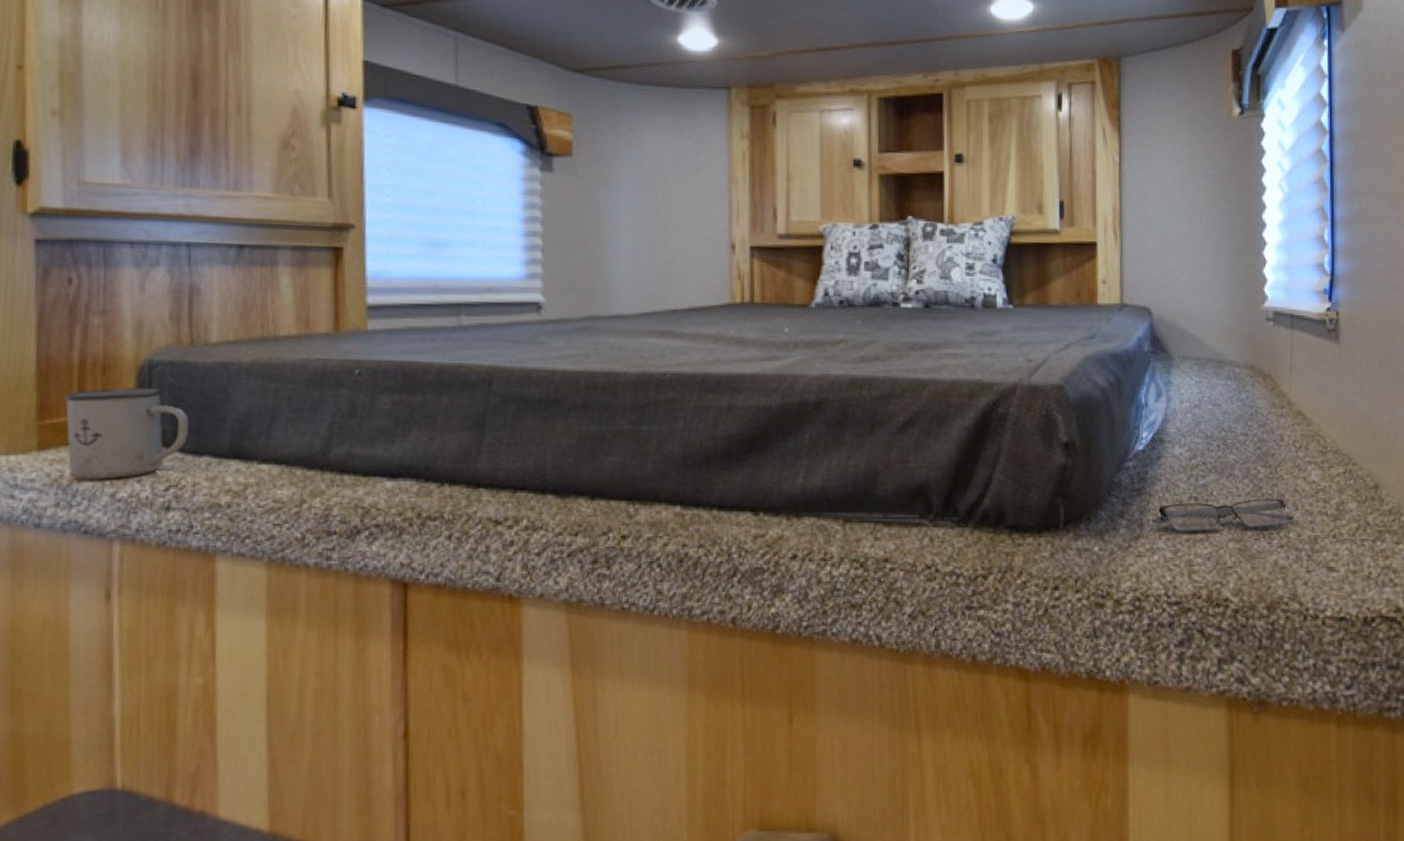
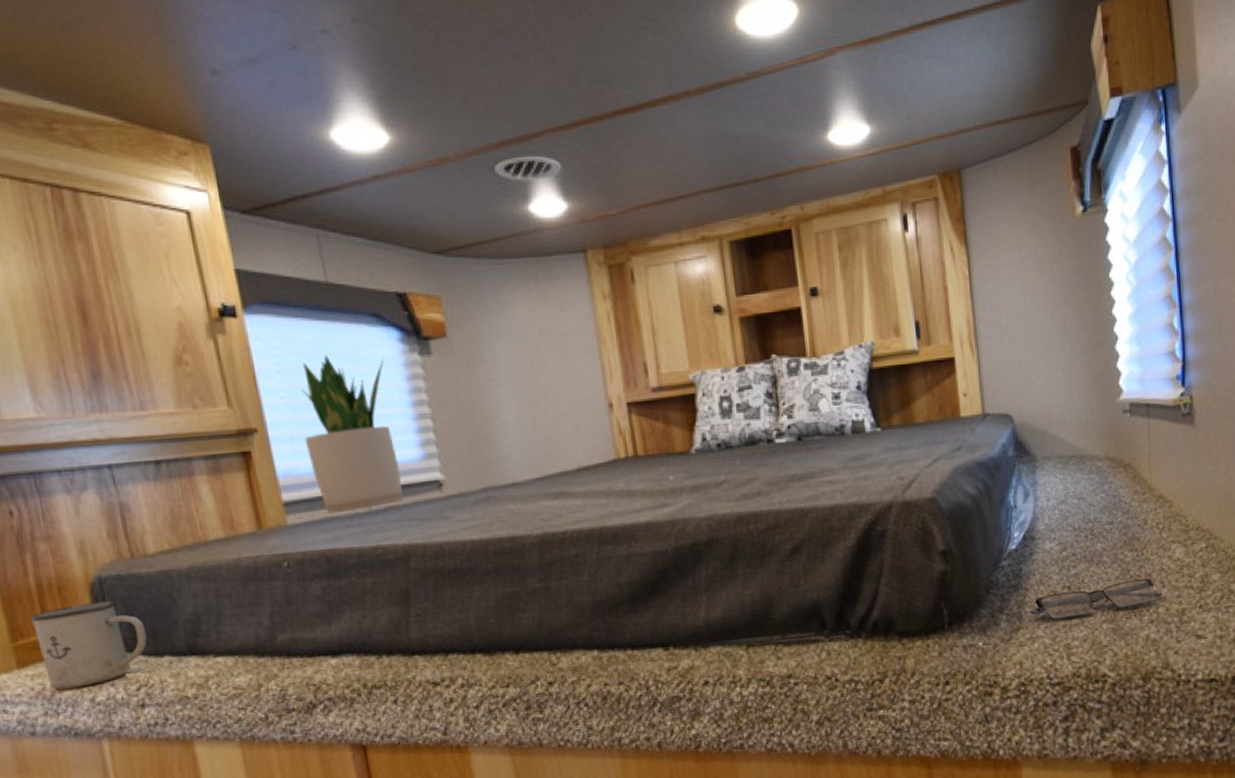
planter: none [402,159,502,324] -> present [300,355,404,514]

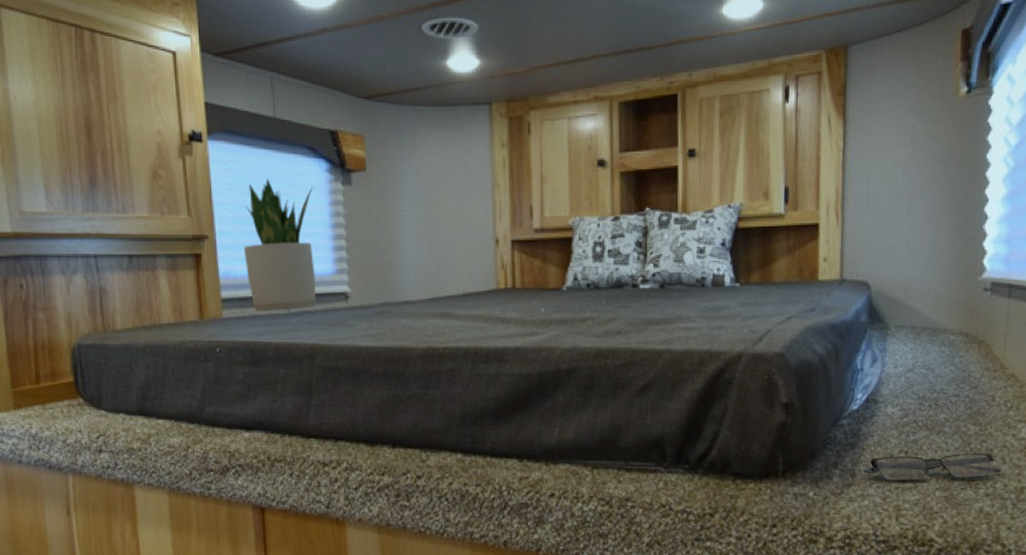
mug: present [30,601,148,690] -> none [27,364,109,430]

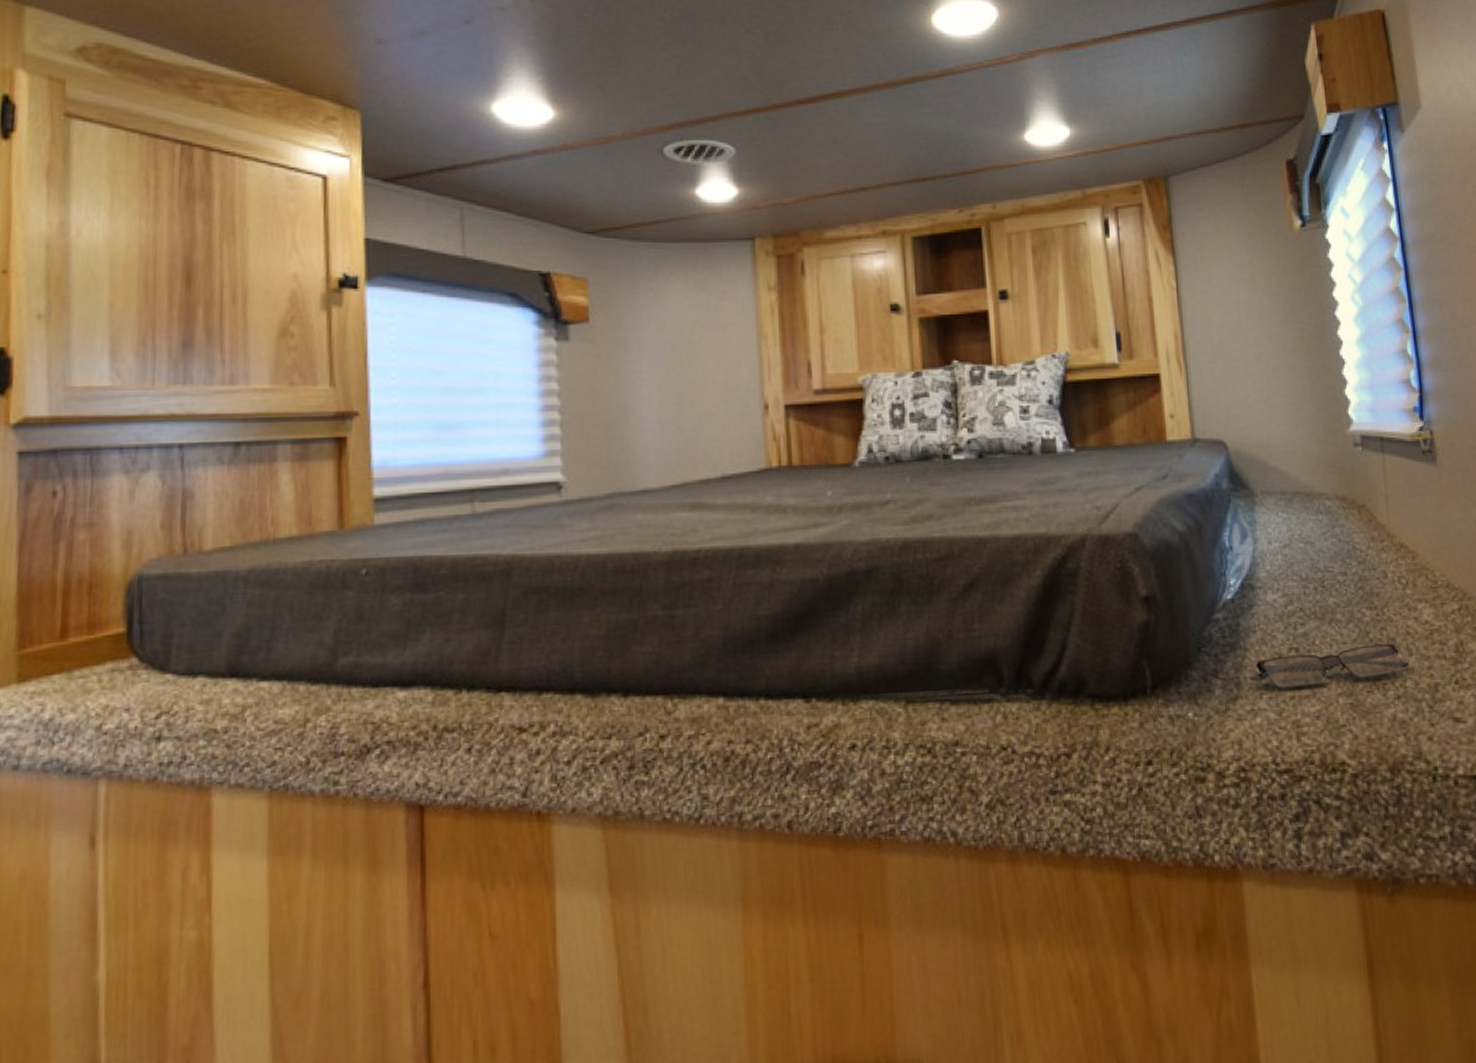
planter: present [243,179,317,312] -> none [410,335,516,514]

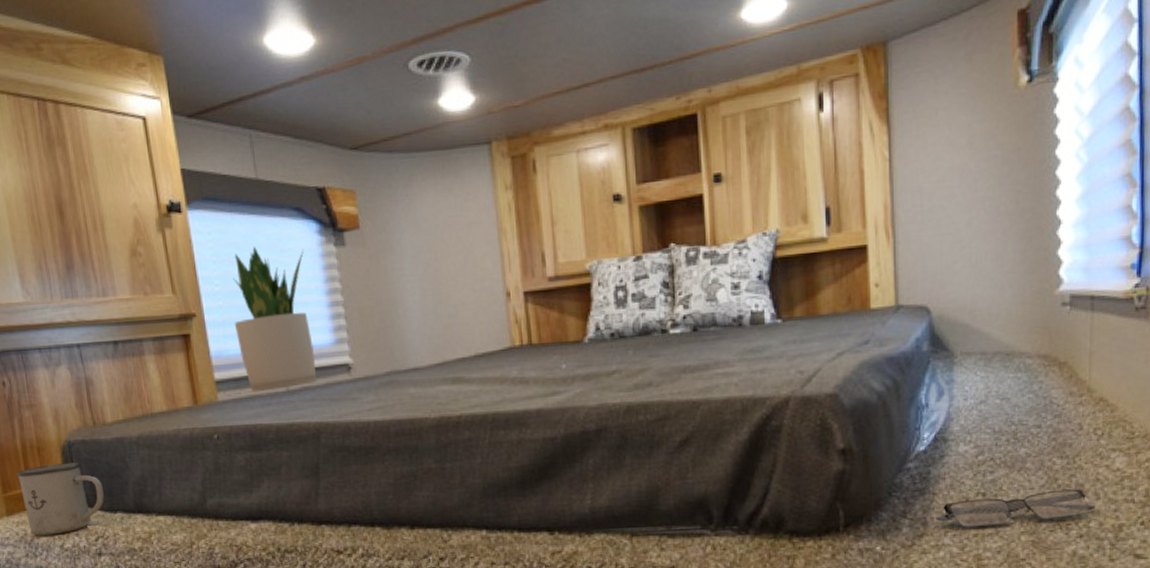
mug: none [47,605,183,712] -> present [17,462,105,536]
planter: none [410,335,516,514] -> present [232,247,317,392]

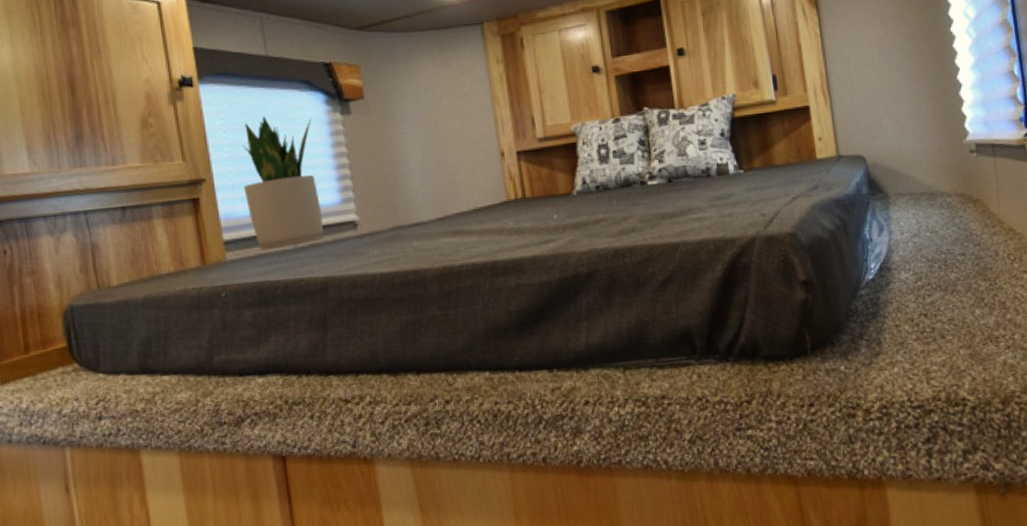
mug: present [17,462,105,536] -> none [14,326,107,403]
glasses: present [934,489,1096,528] -> none [887,306,1017,345]

